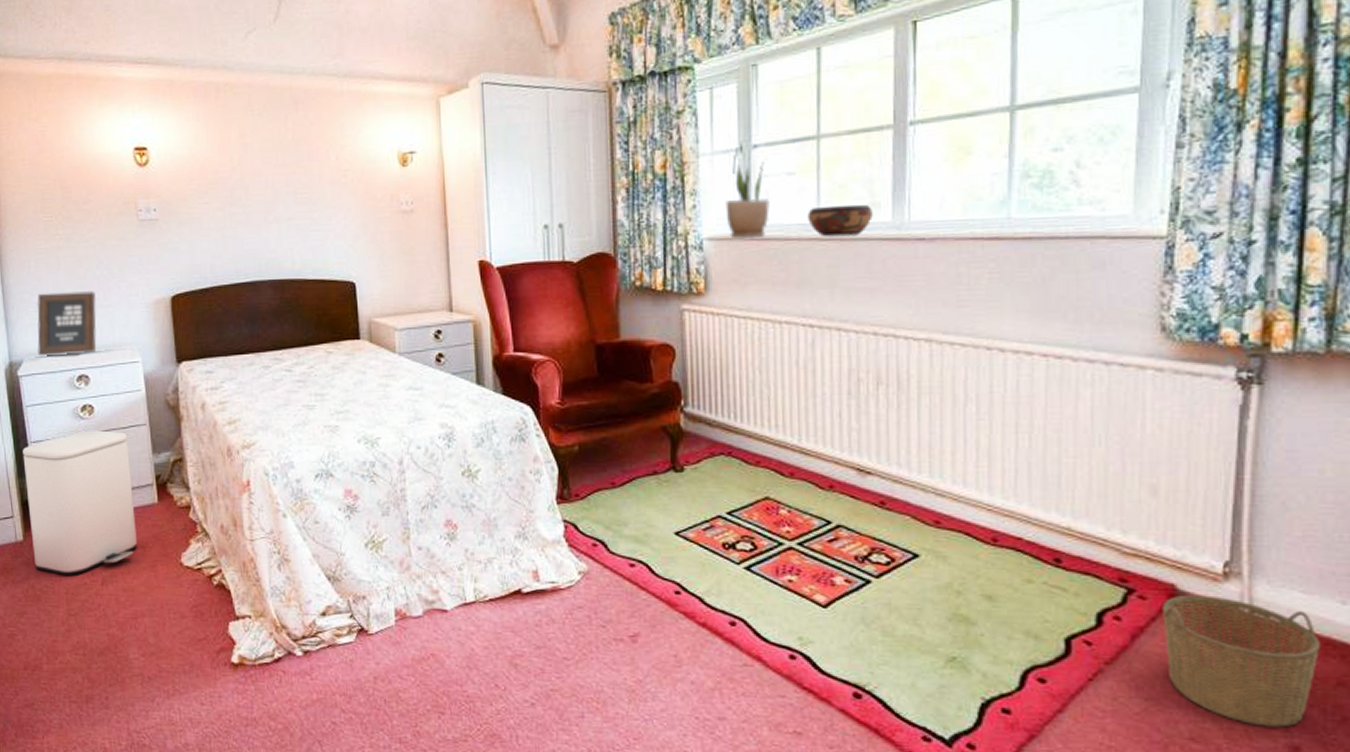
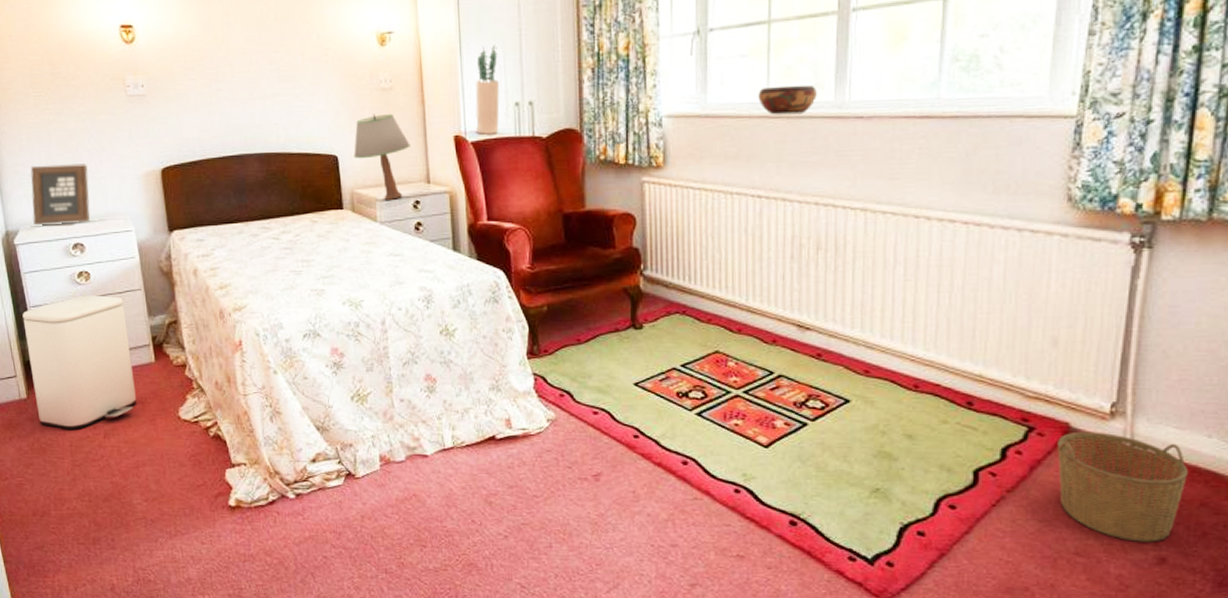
table lamp: none [372,237,432,331] -> present [354,113,410,201]
vase: none [501,164,528,259] -> present [475,44,500,135]
potted plant: present [725,162,770,238] -> none [683,45,723,116]

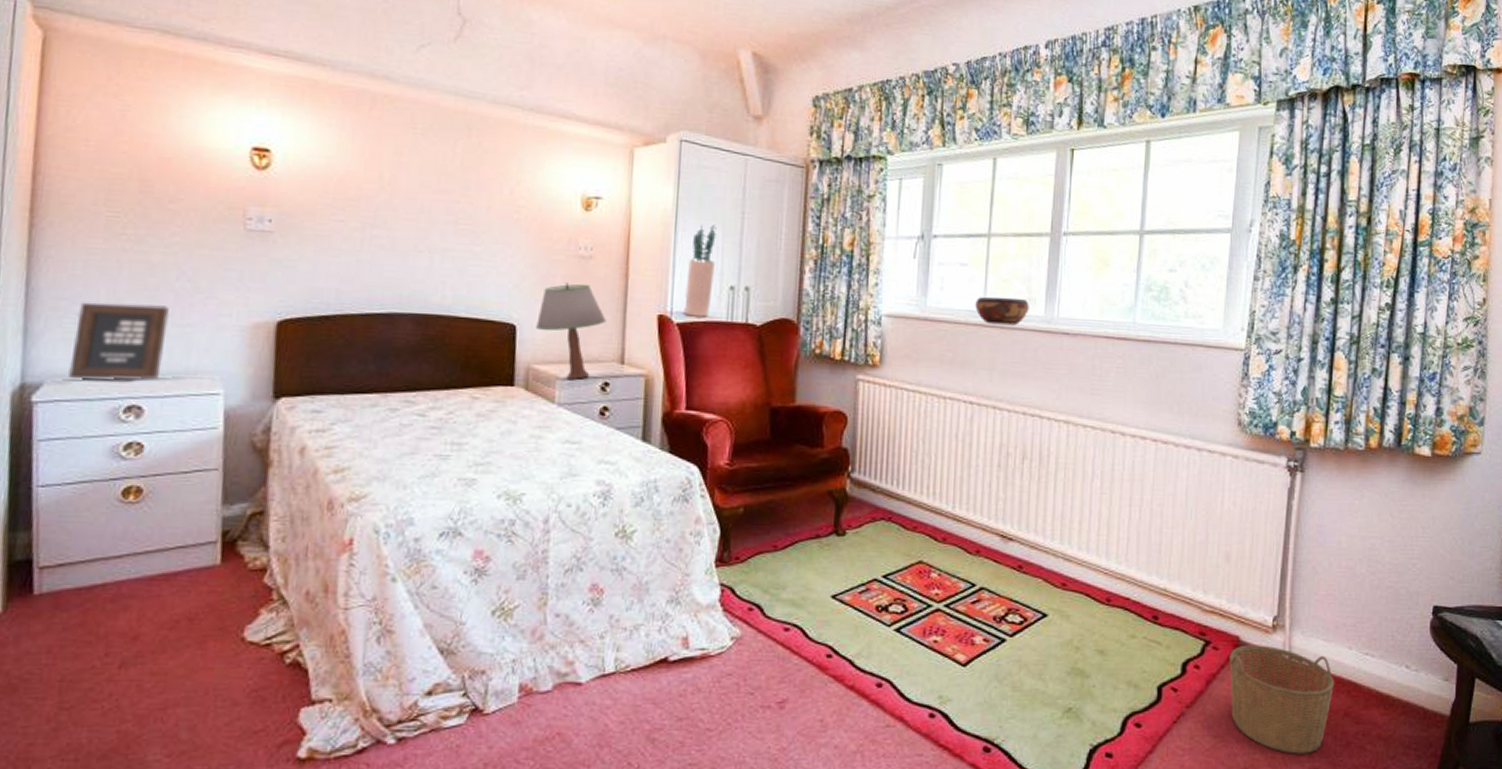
pedal bin: present [22,295,136,431] -> none [15,473,189,659]

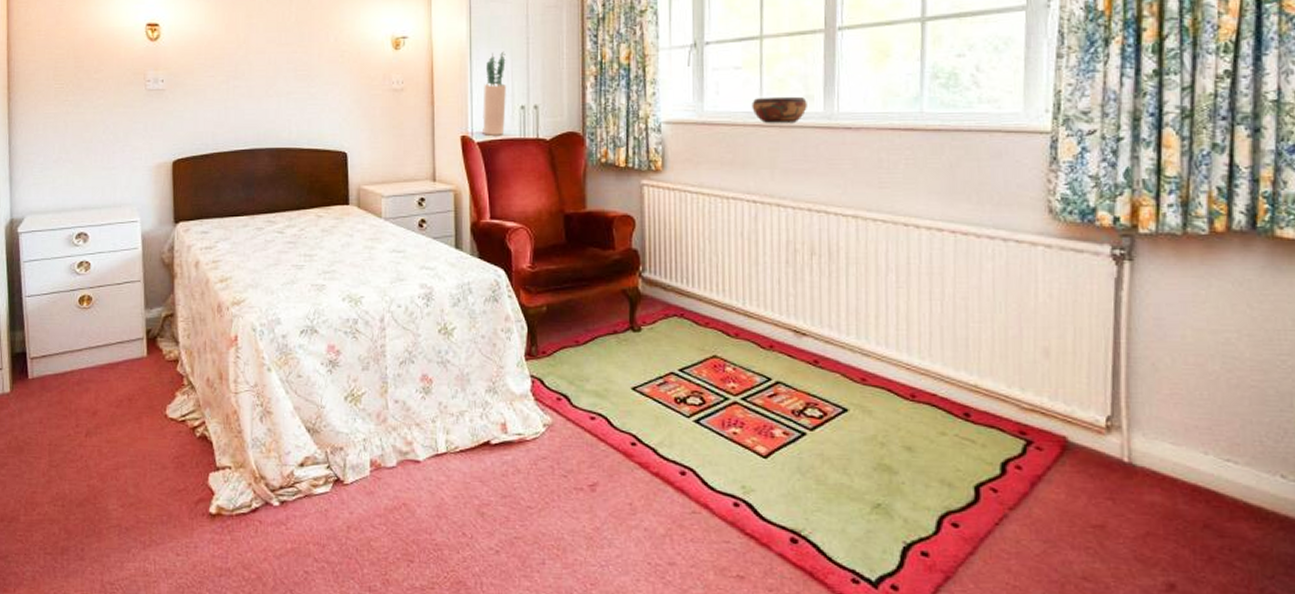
picture frame: present [69,302,169,380] -> none [39,154,100,214]
table lamp: present [536,283,606,381] -> none [363,113,418,198]
basket: present [1229,645,1335,754] -> none [1056,446,1190,567]

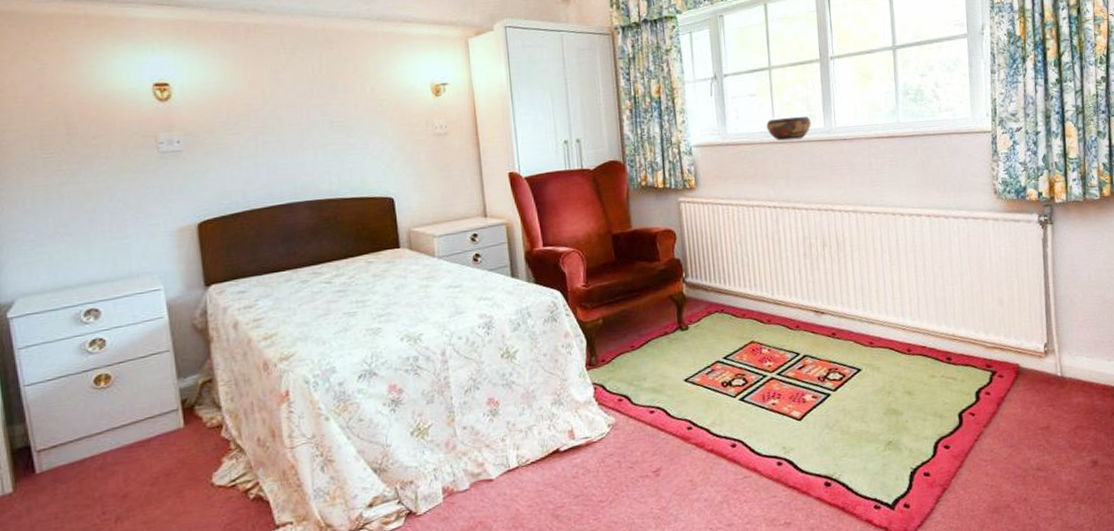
vase: present [482,51,507,135] -> none [527,92,551,170]

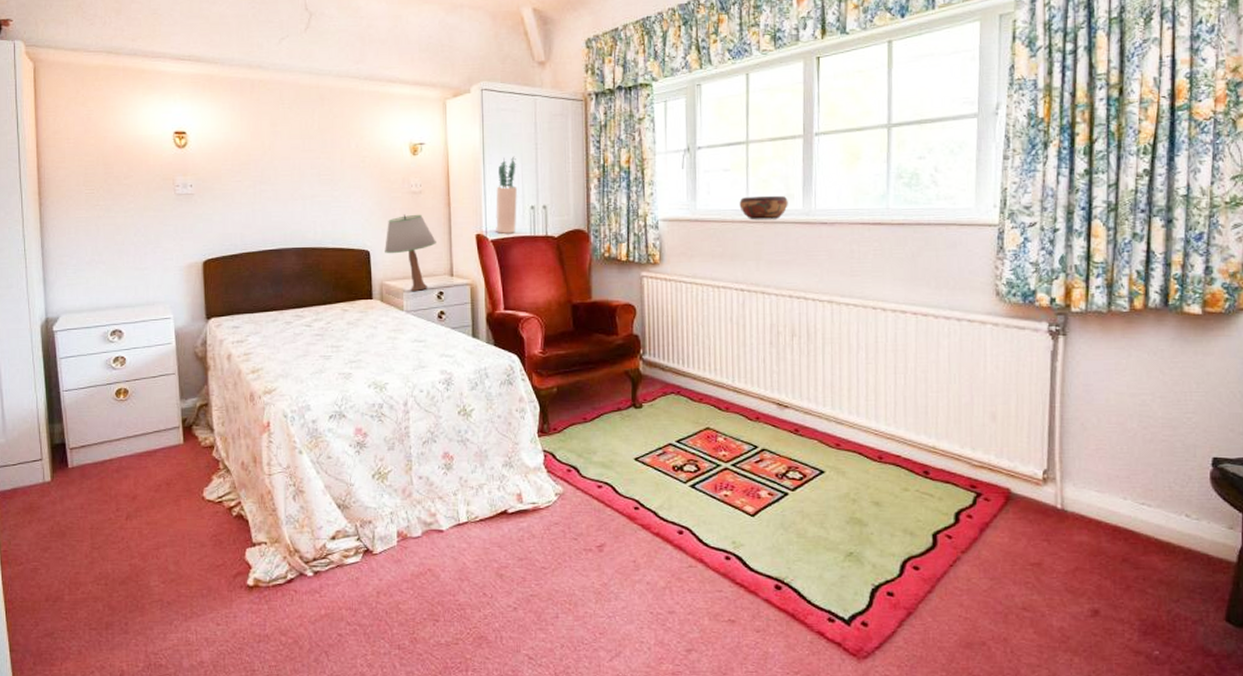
table lamp: none [410,156,467,237] -> present [385,214,436,292]
vase: none [527,92,551,170] -> present [495,156,518,234]

